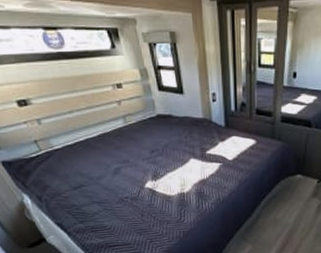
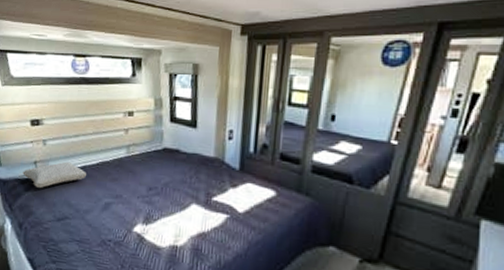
pillow: none [25,137,90,164] -> present [23,161,86,188]

